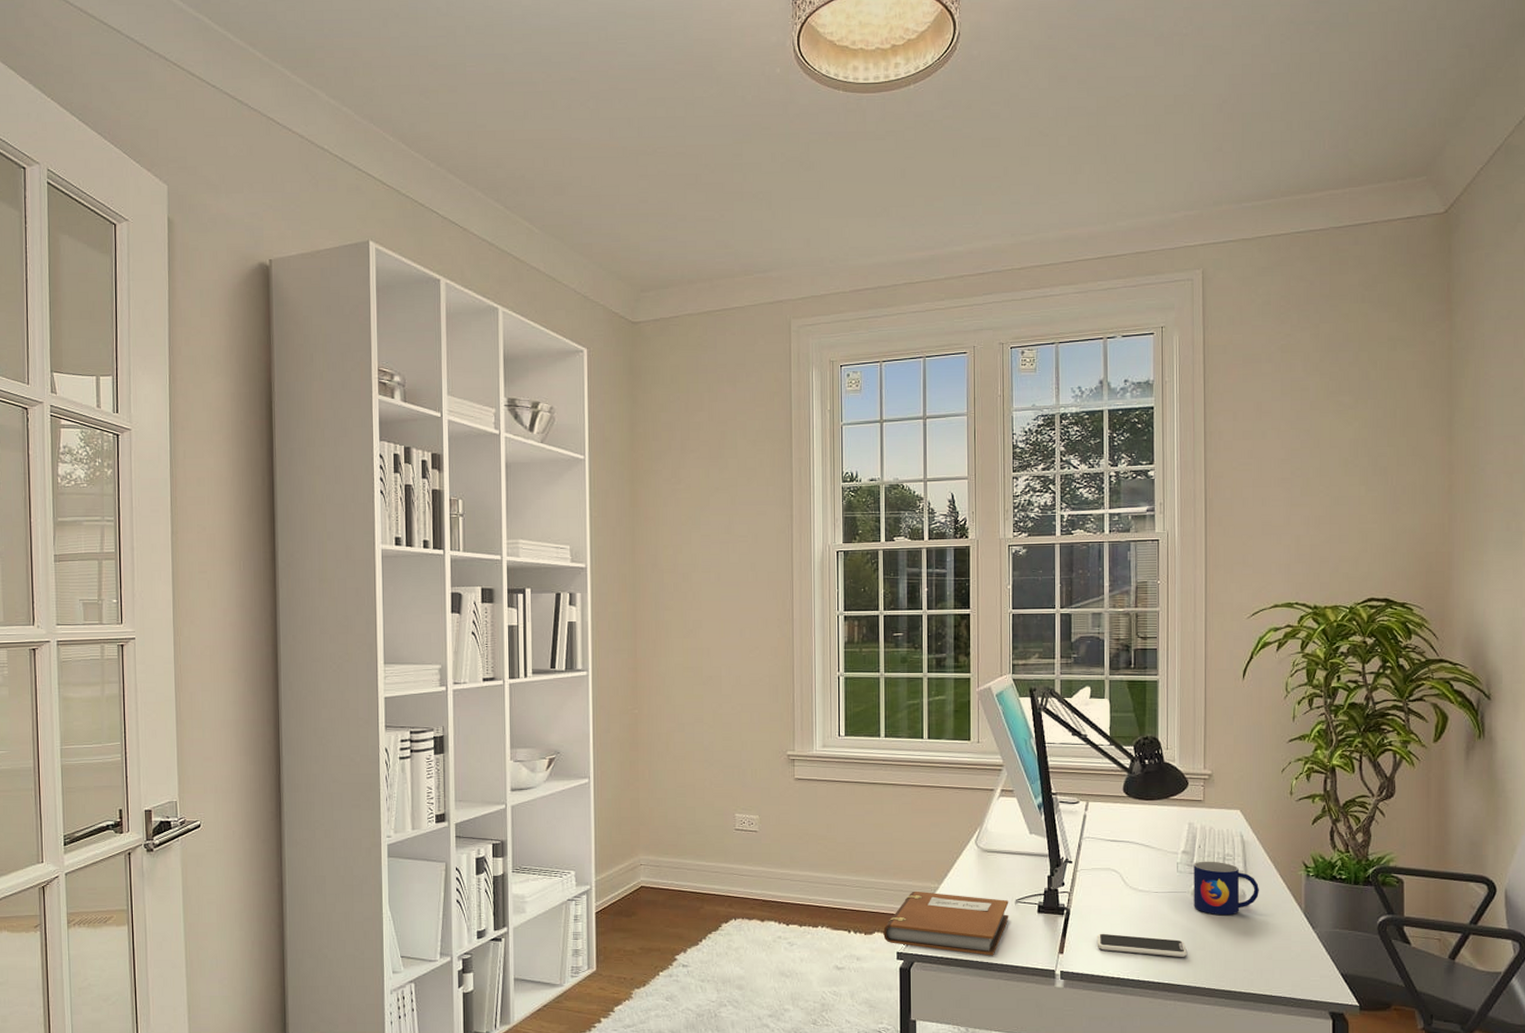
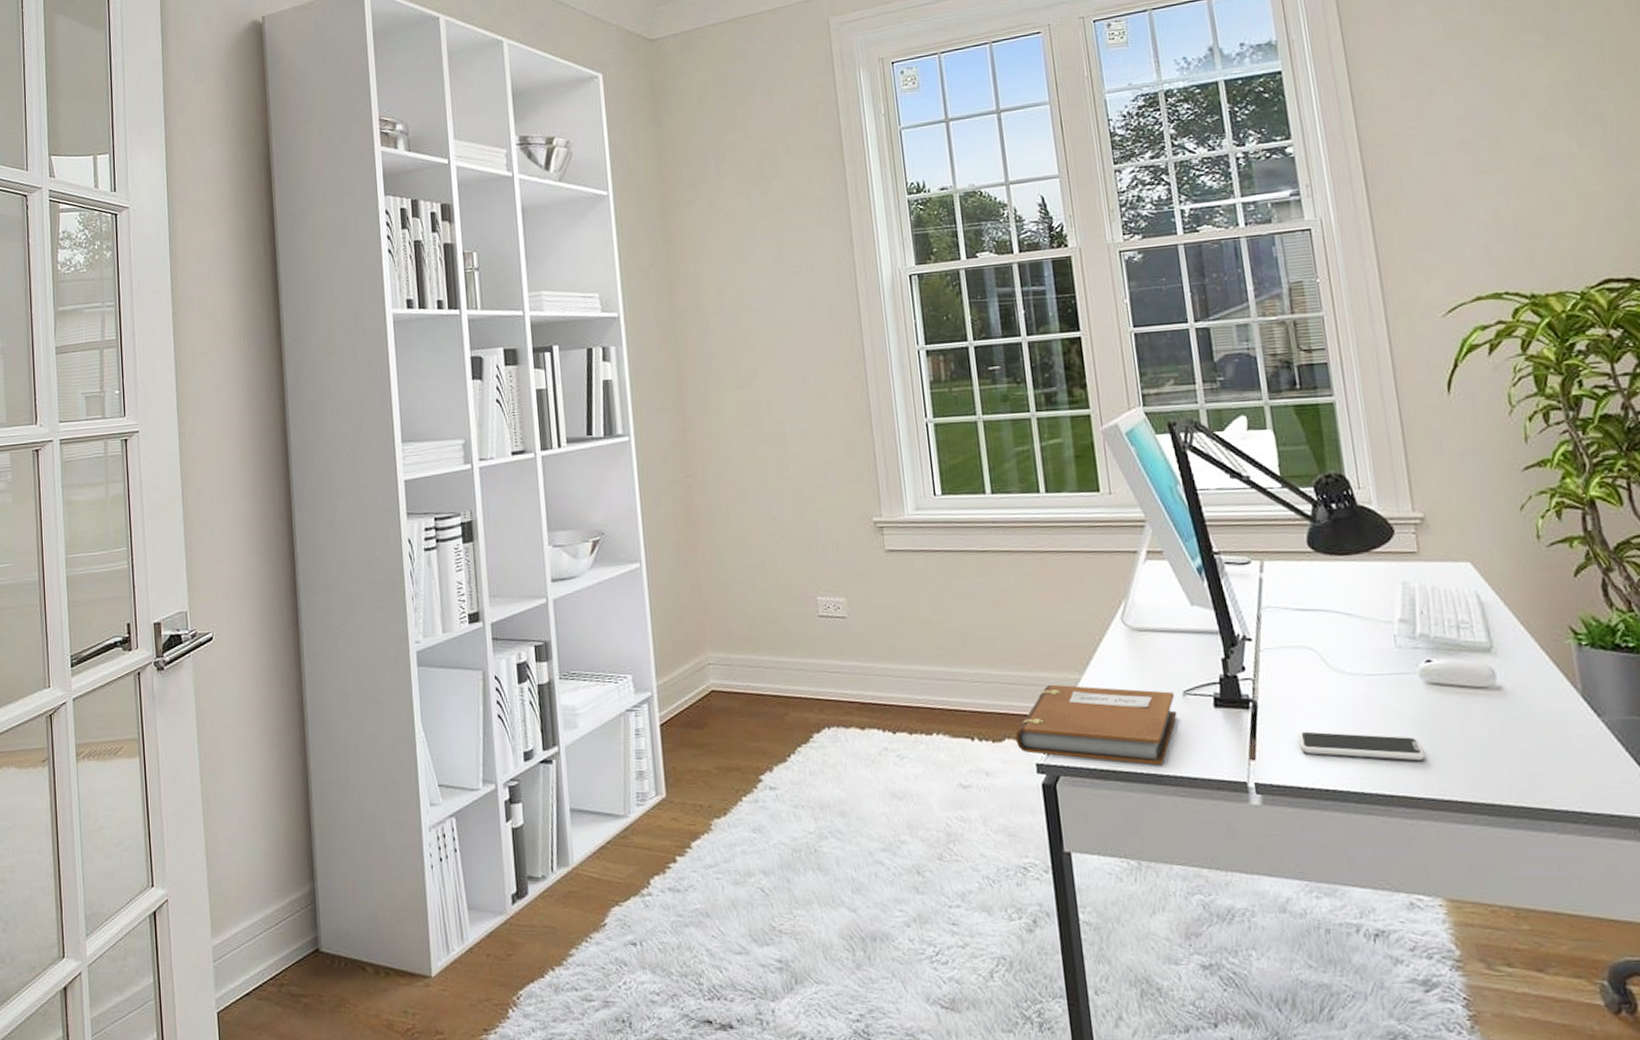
mug: present [1193,861,1259,916] -> none [1416,630,1515,703]

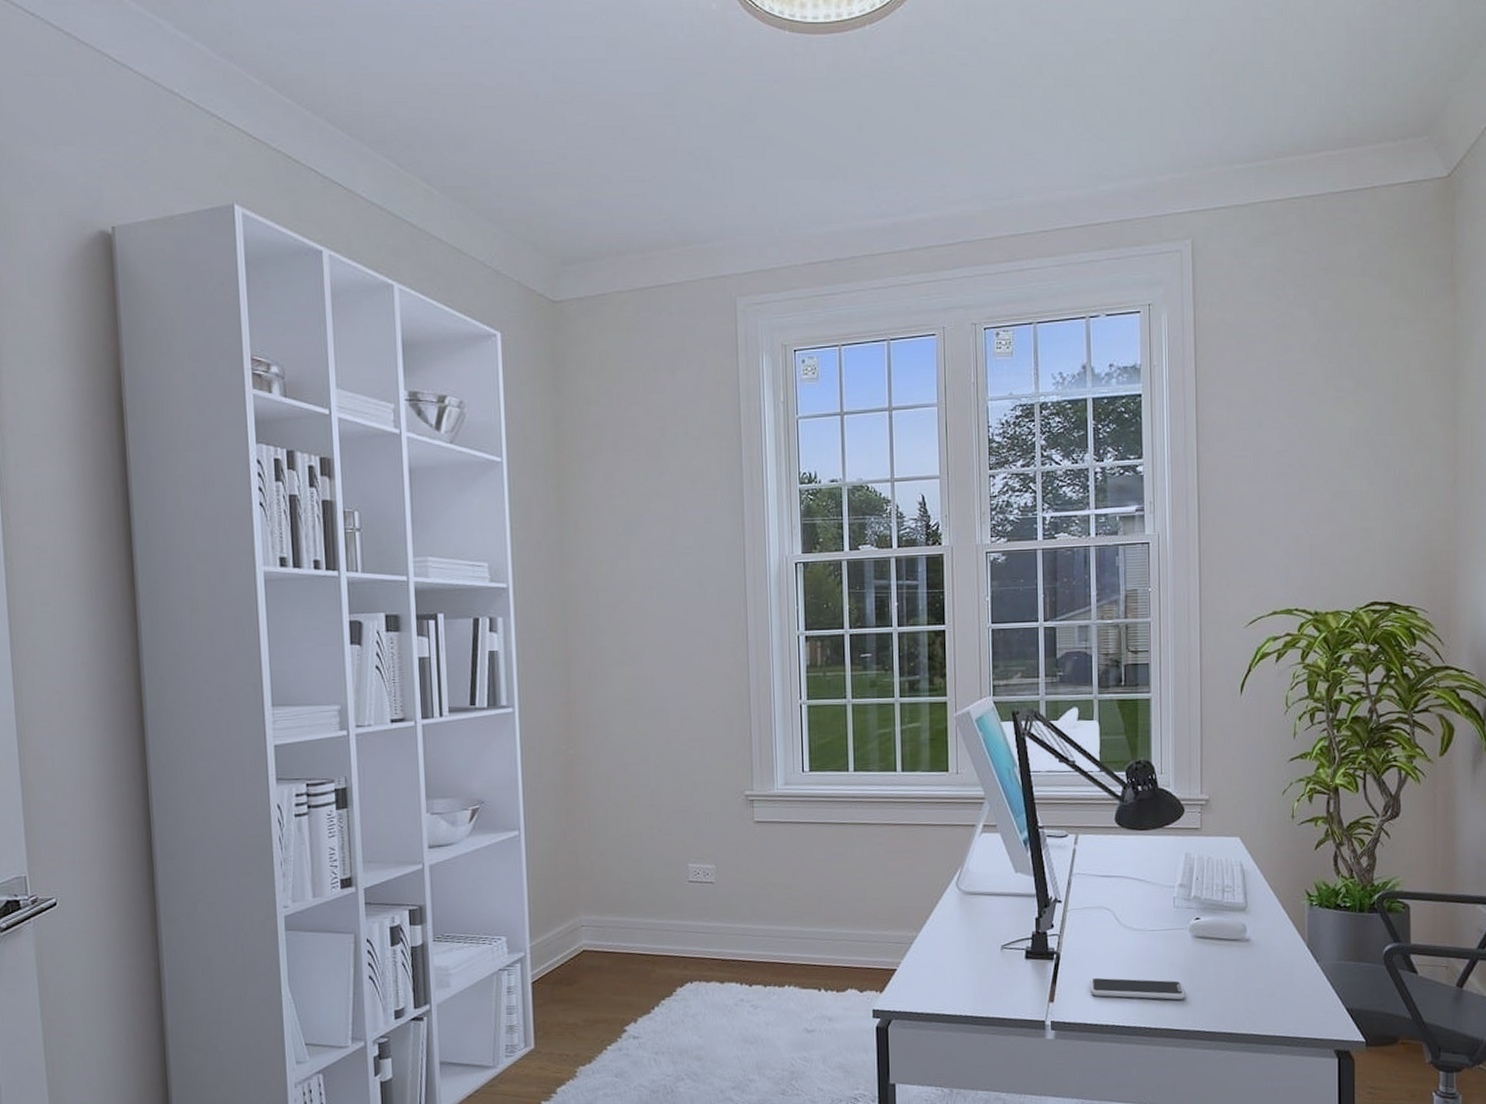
notebook: present [1015,685,1177,766] -> none [857,941,994,1009]

